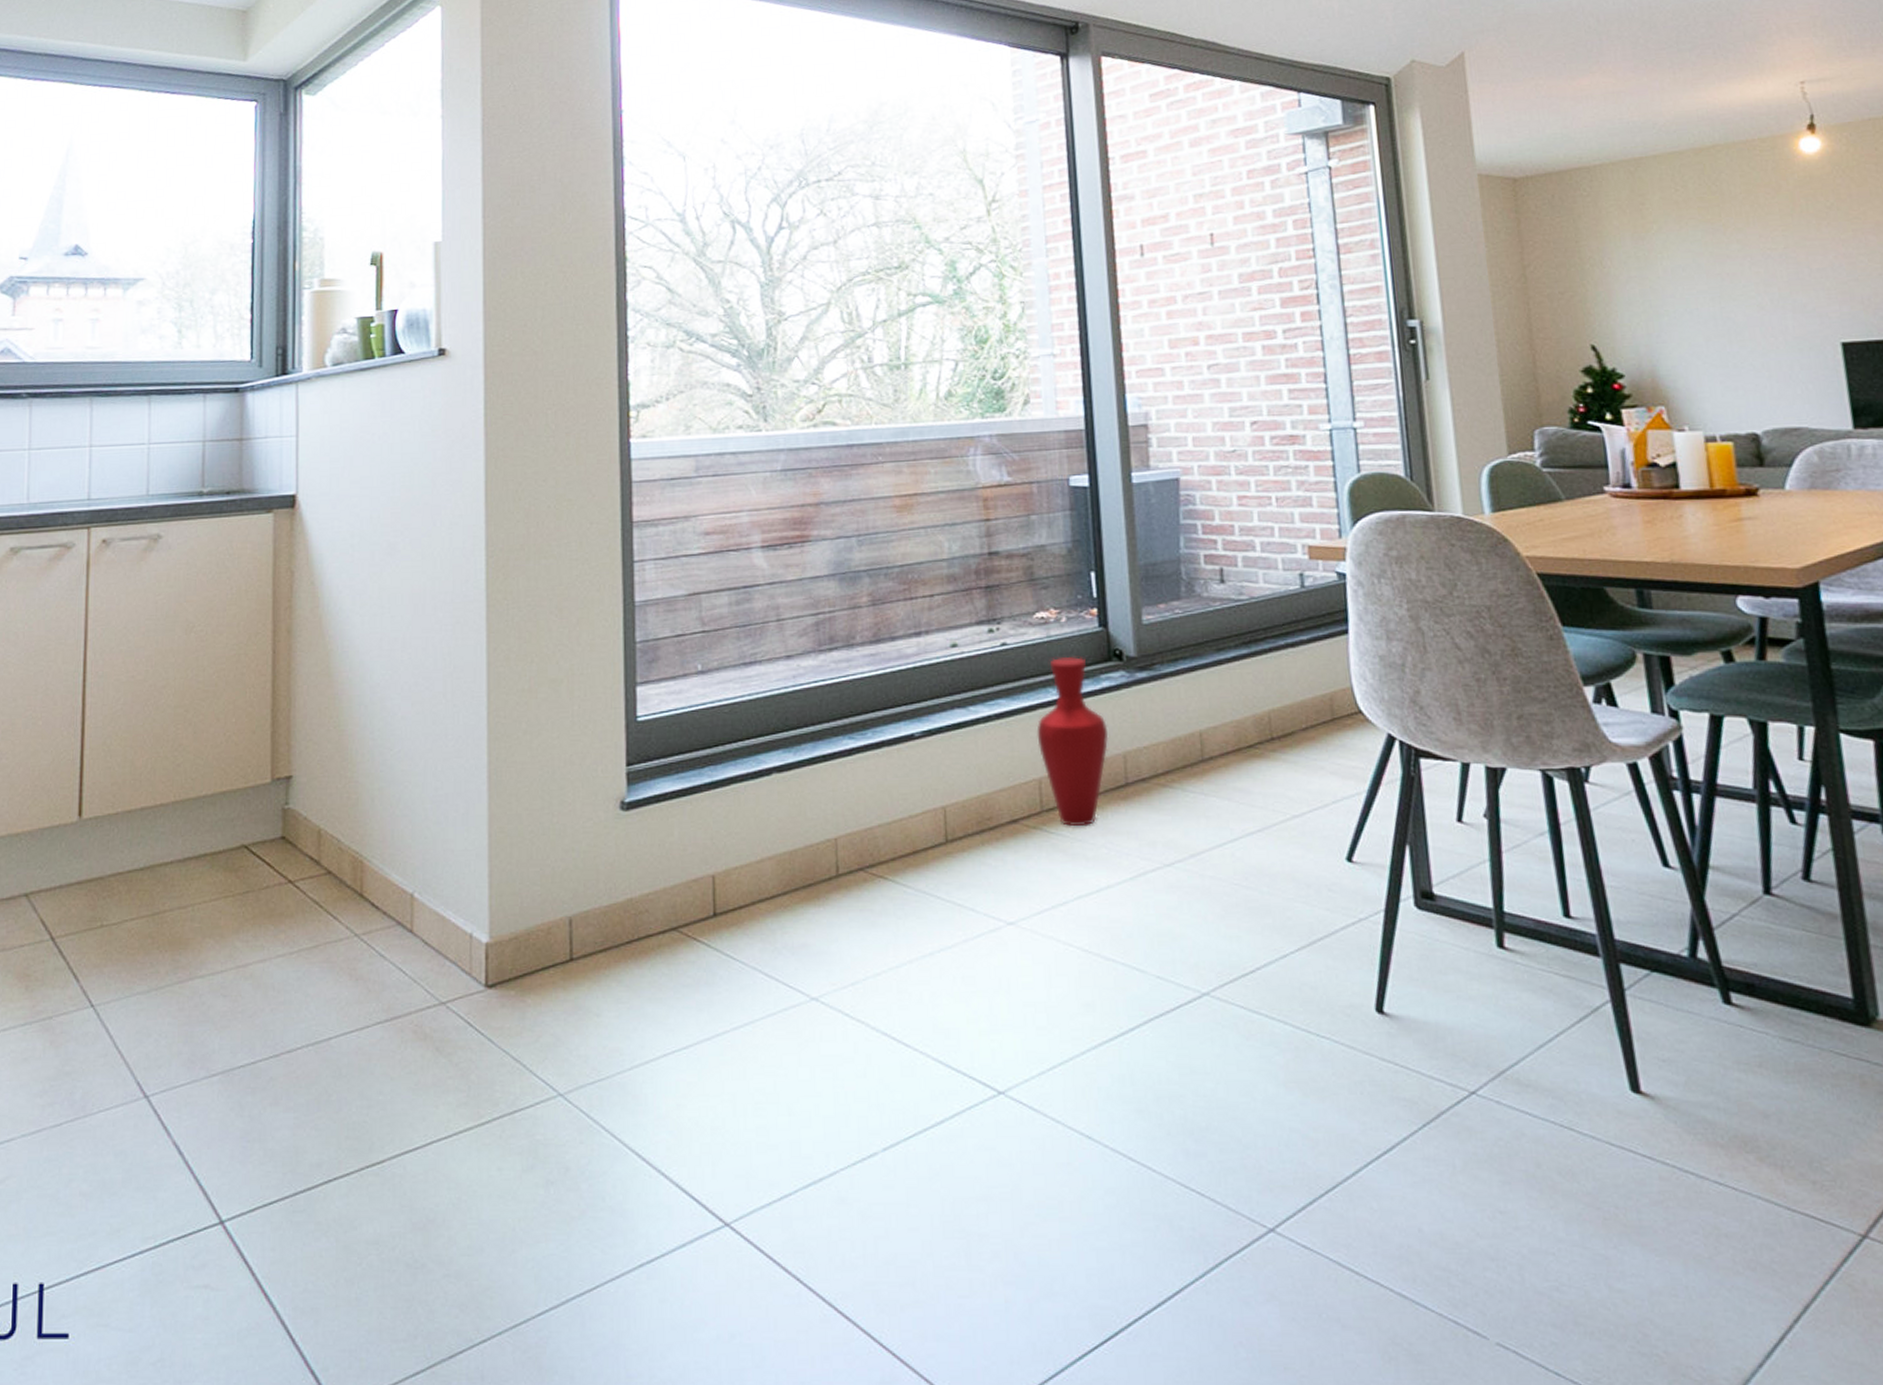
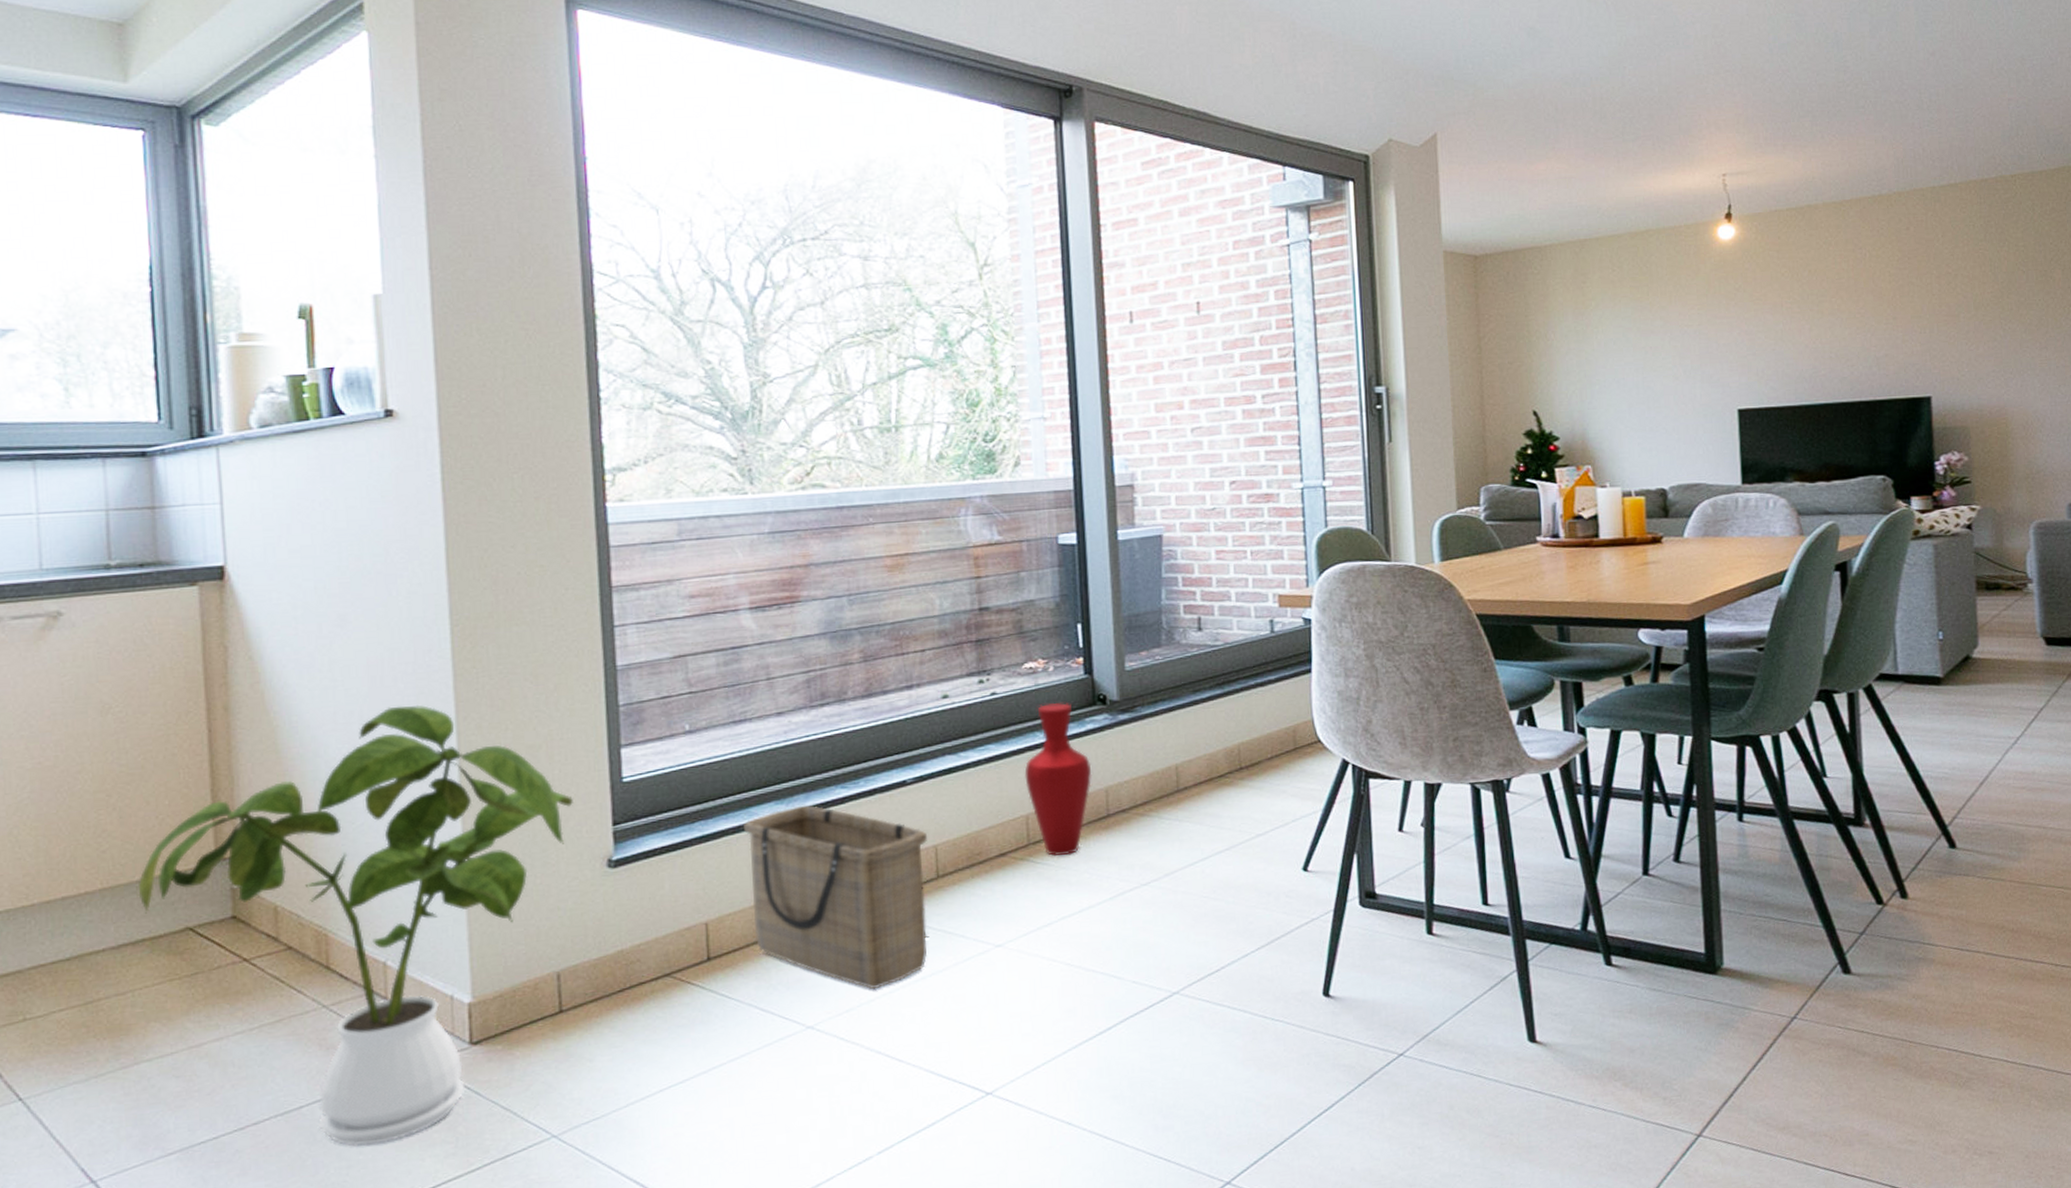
house plant: none [204,634,590,1085] -> present [138,705,573,1146]
basket: none [750,755,935,962] -> present [742,805,927,990]

